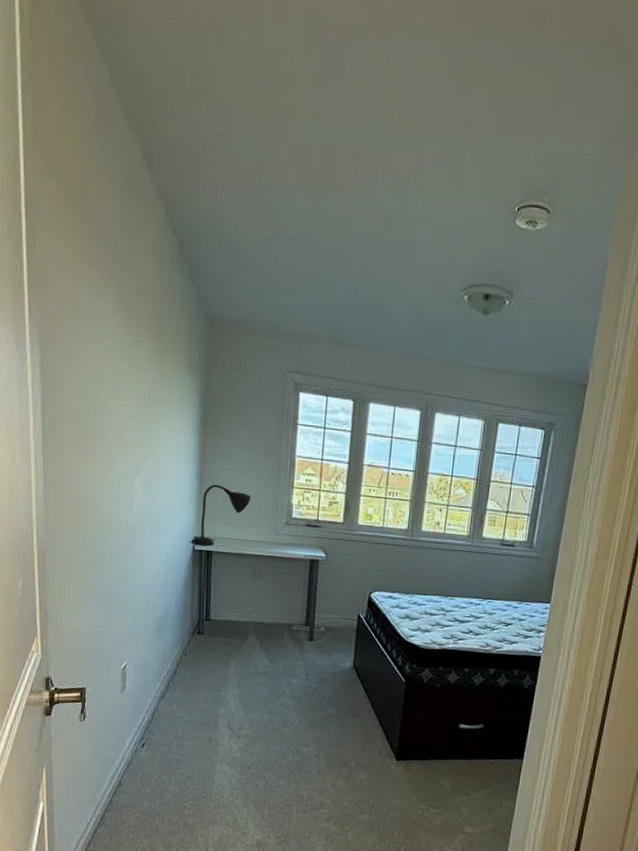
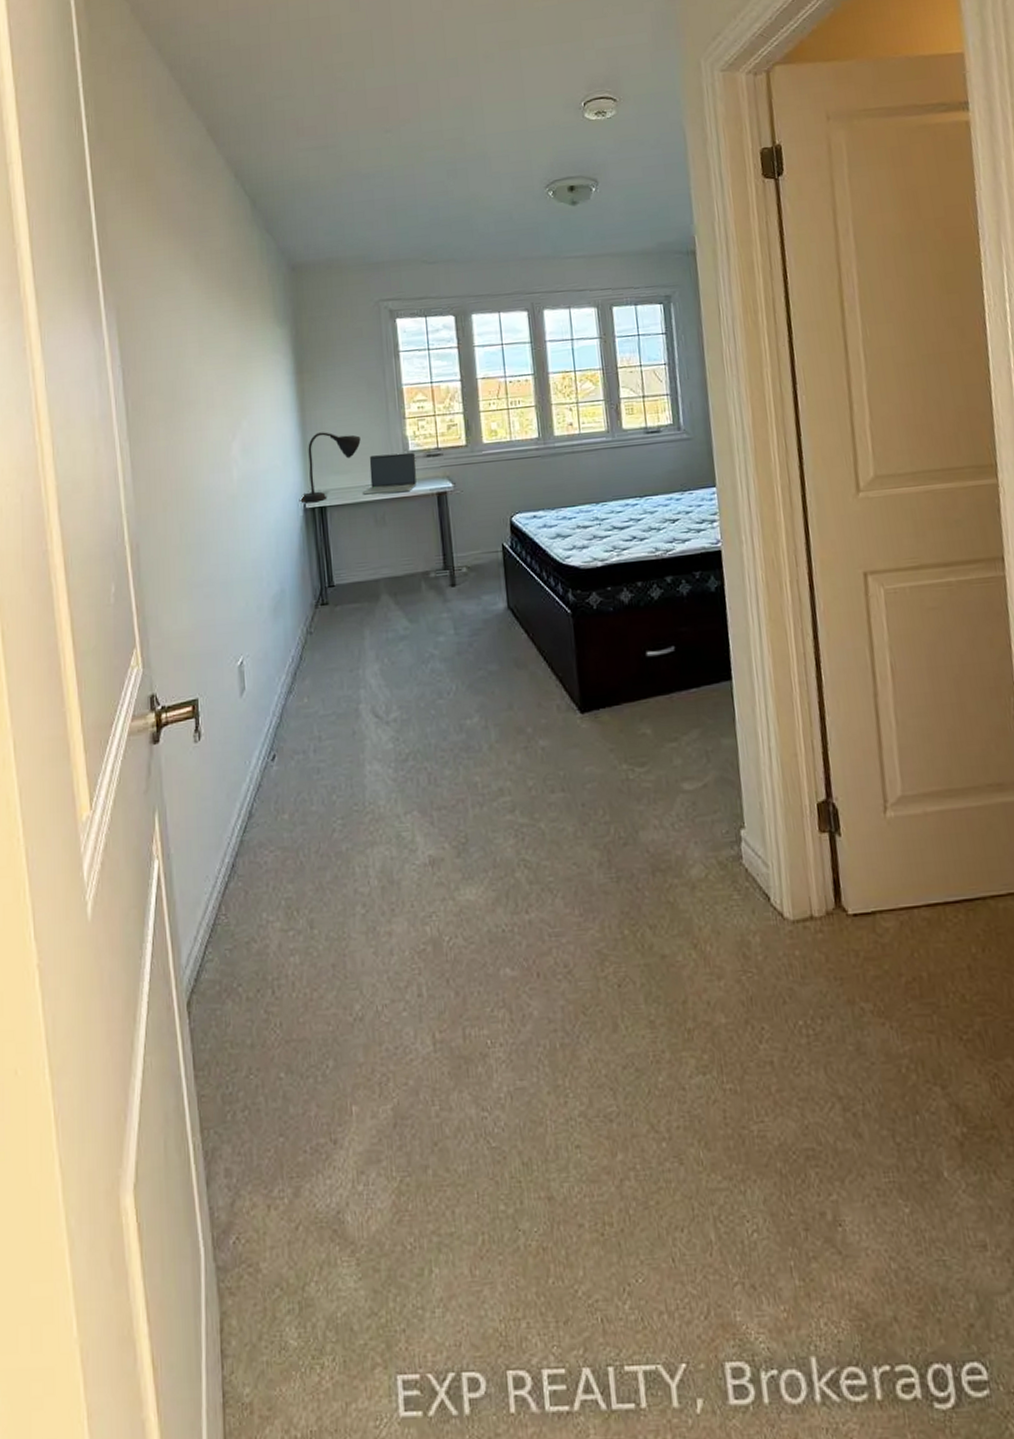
laptop: none [246,515,297,554] -> present [363,452,417,495]

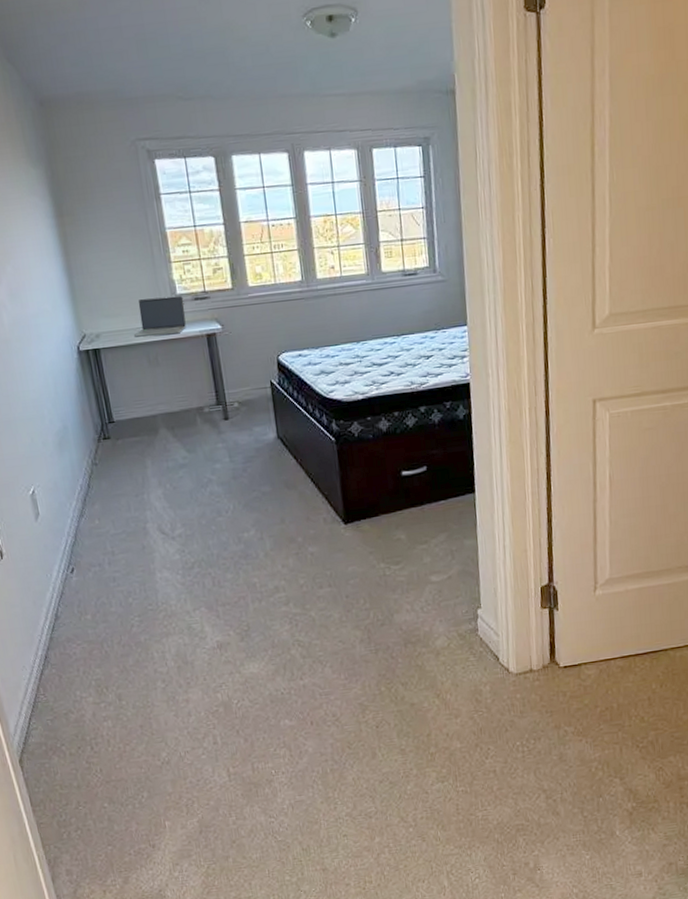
desk lamp: present [299,432,361,504] -> none [72,276,129,347]

